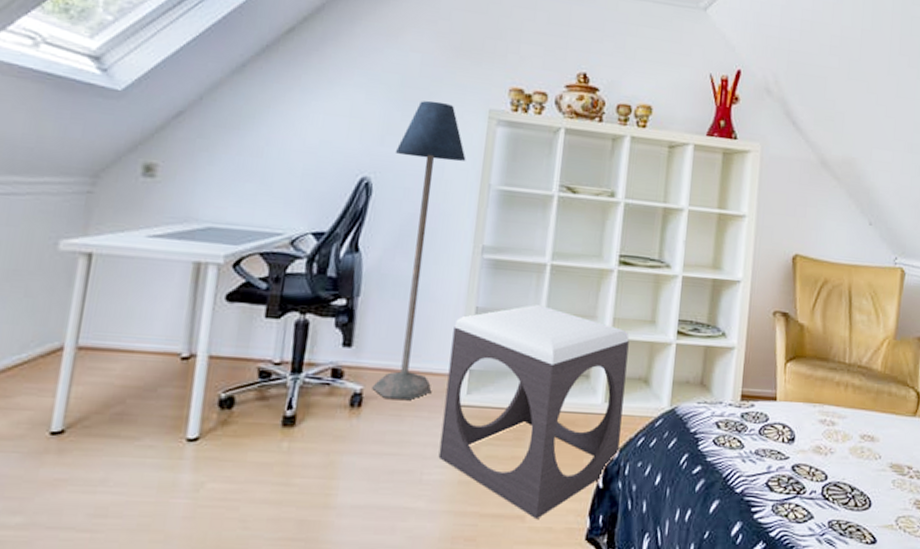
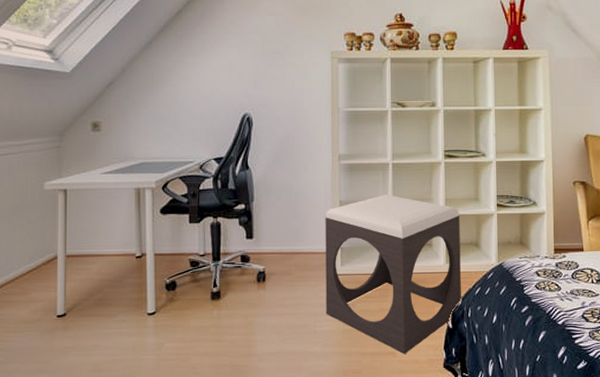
floor lamp: present [372,100,466,399] -> none [265,50,318,273]

